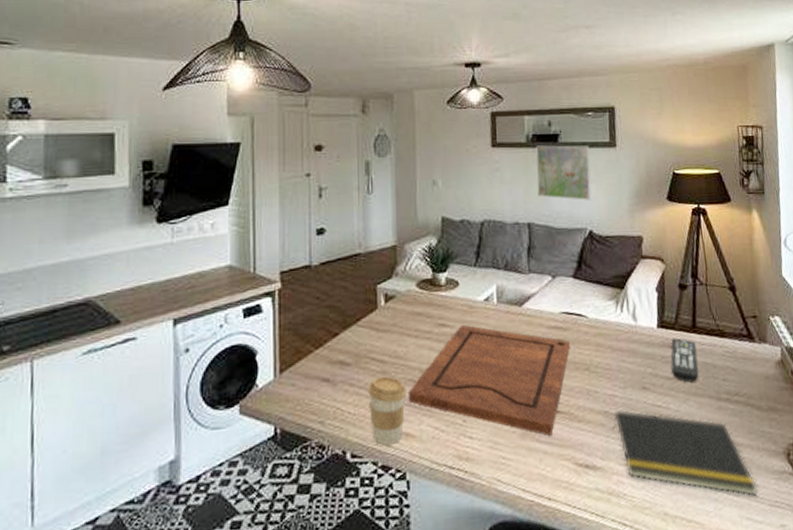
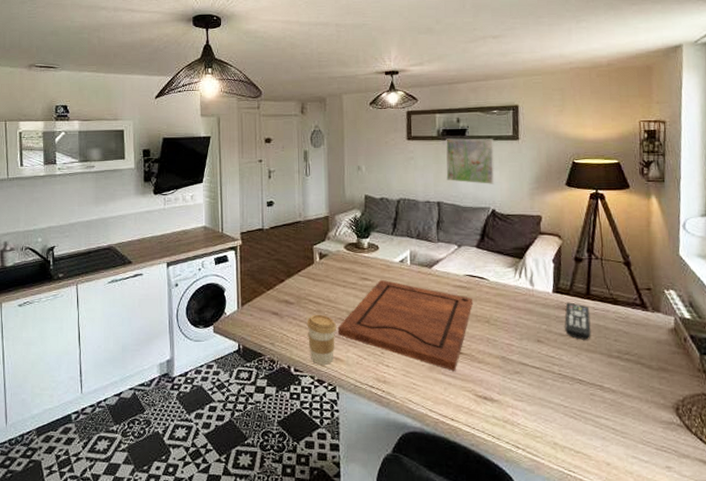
notepad: present [613,409,757,496] -> none [509,356,644,439]

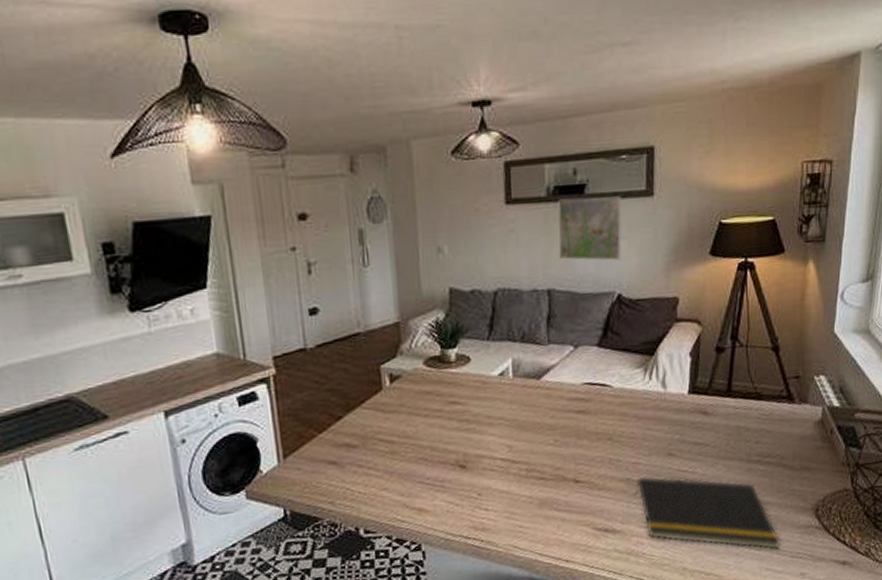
coffee cup: present [306,314,336,365] -> none [377,456,418,521]
cutting board: present [338,279,473,371] -> none [420,400,593,504]
notepad: none [509,356,644,439] -> present [635,475,780,550]
remote control: present [565,302,591,340] -> none [701,403,730,447]

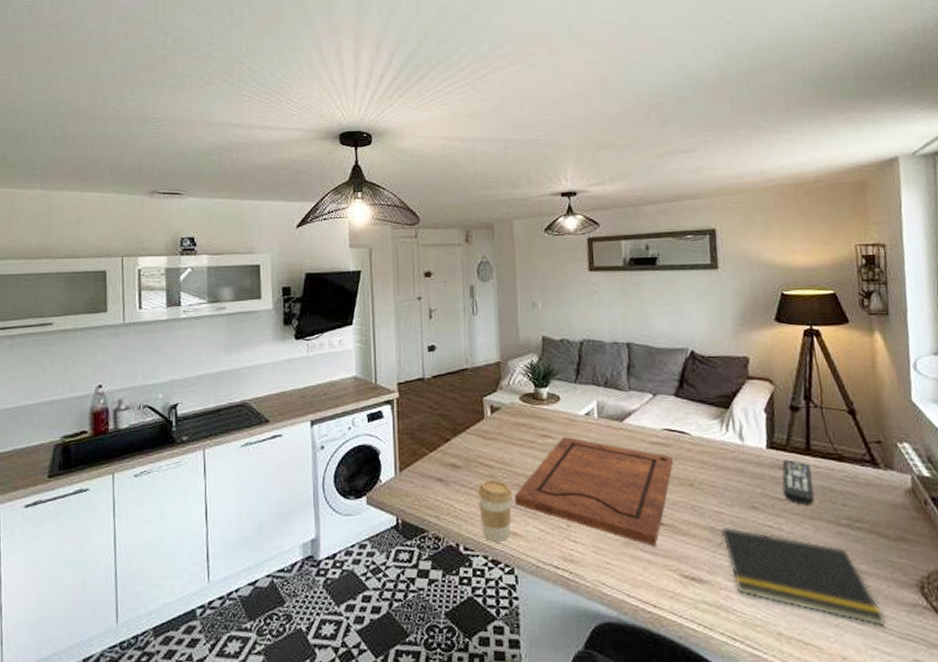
coffee cup: none [377,456,418,521] -> present [477,479,513,541]
cutting board: none [420,400,593,504] -> present [515,436,674,546]
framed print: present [558,196,622,261] -> none [634,268,692,321]
remote control: none [701,403,730,447] -> present [782,459,815,505]

